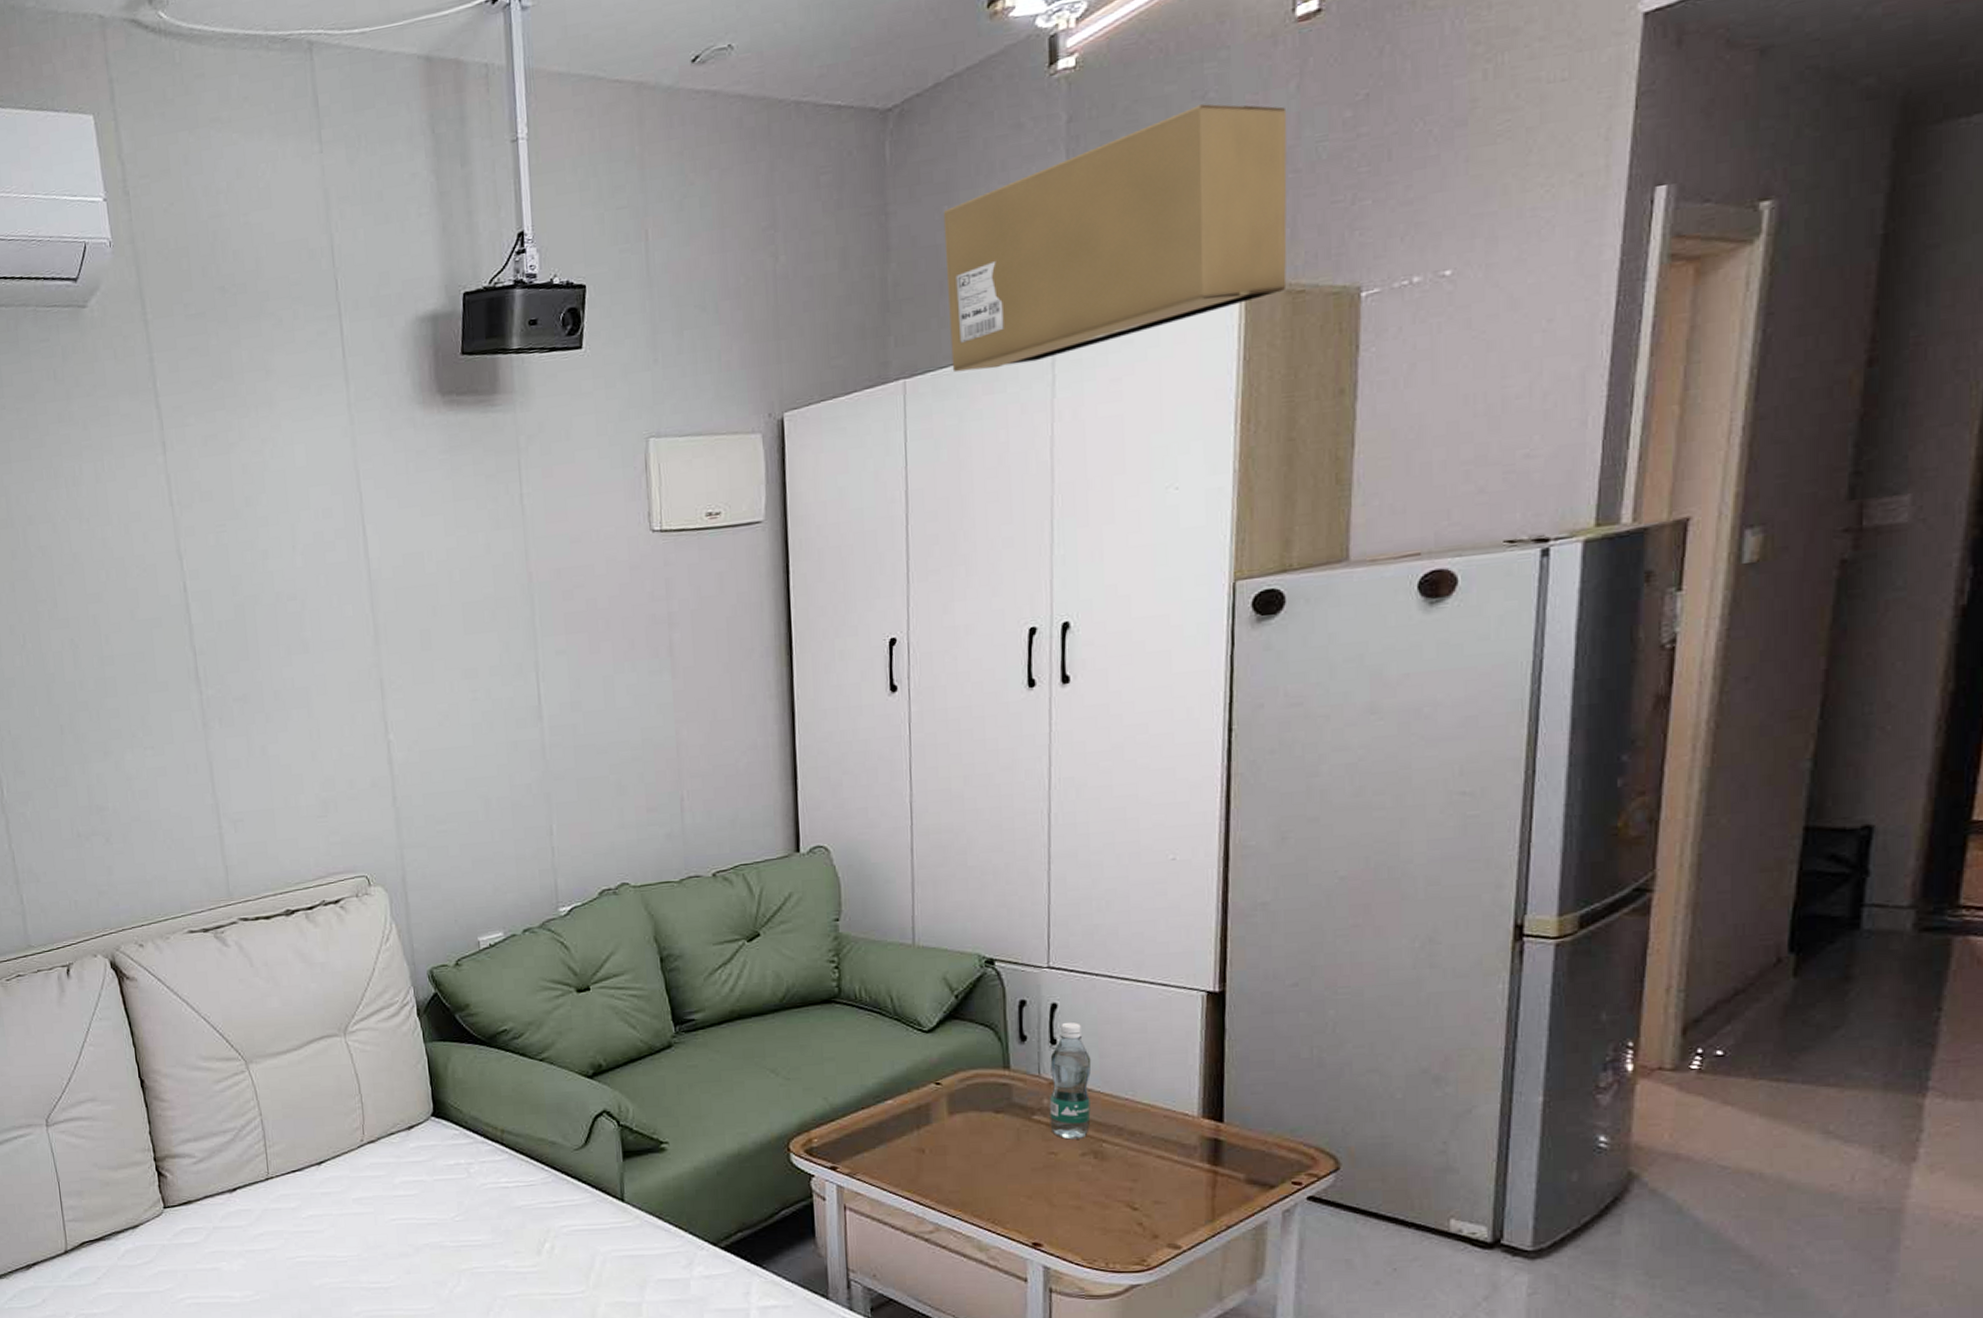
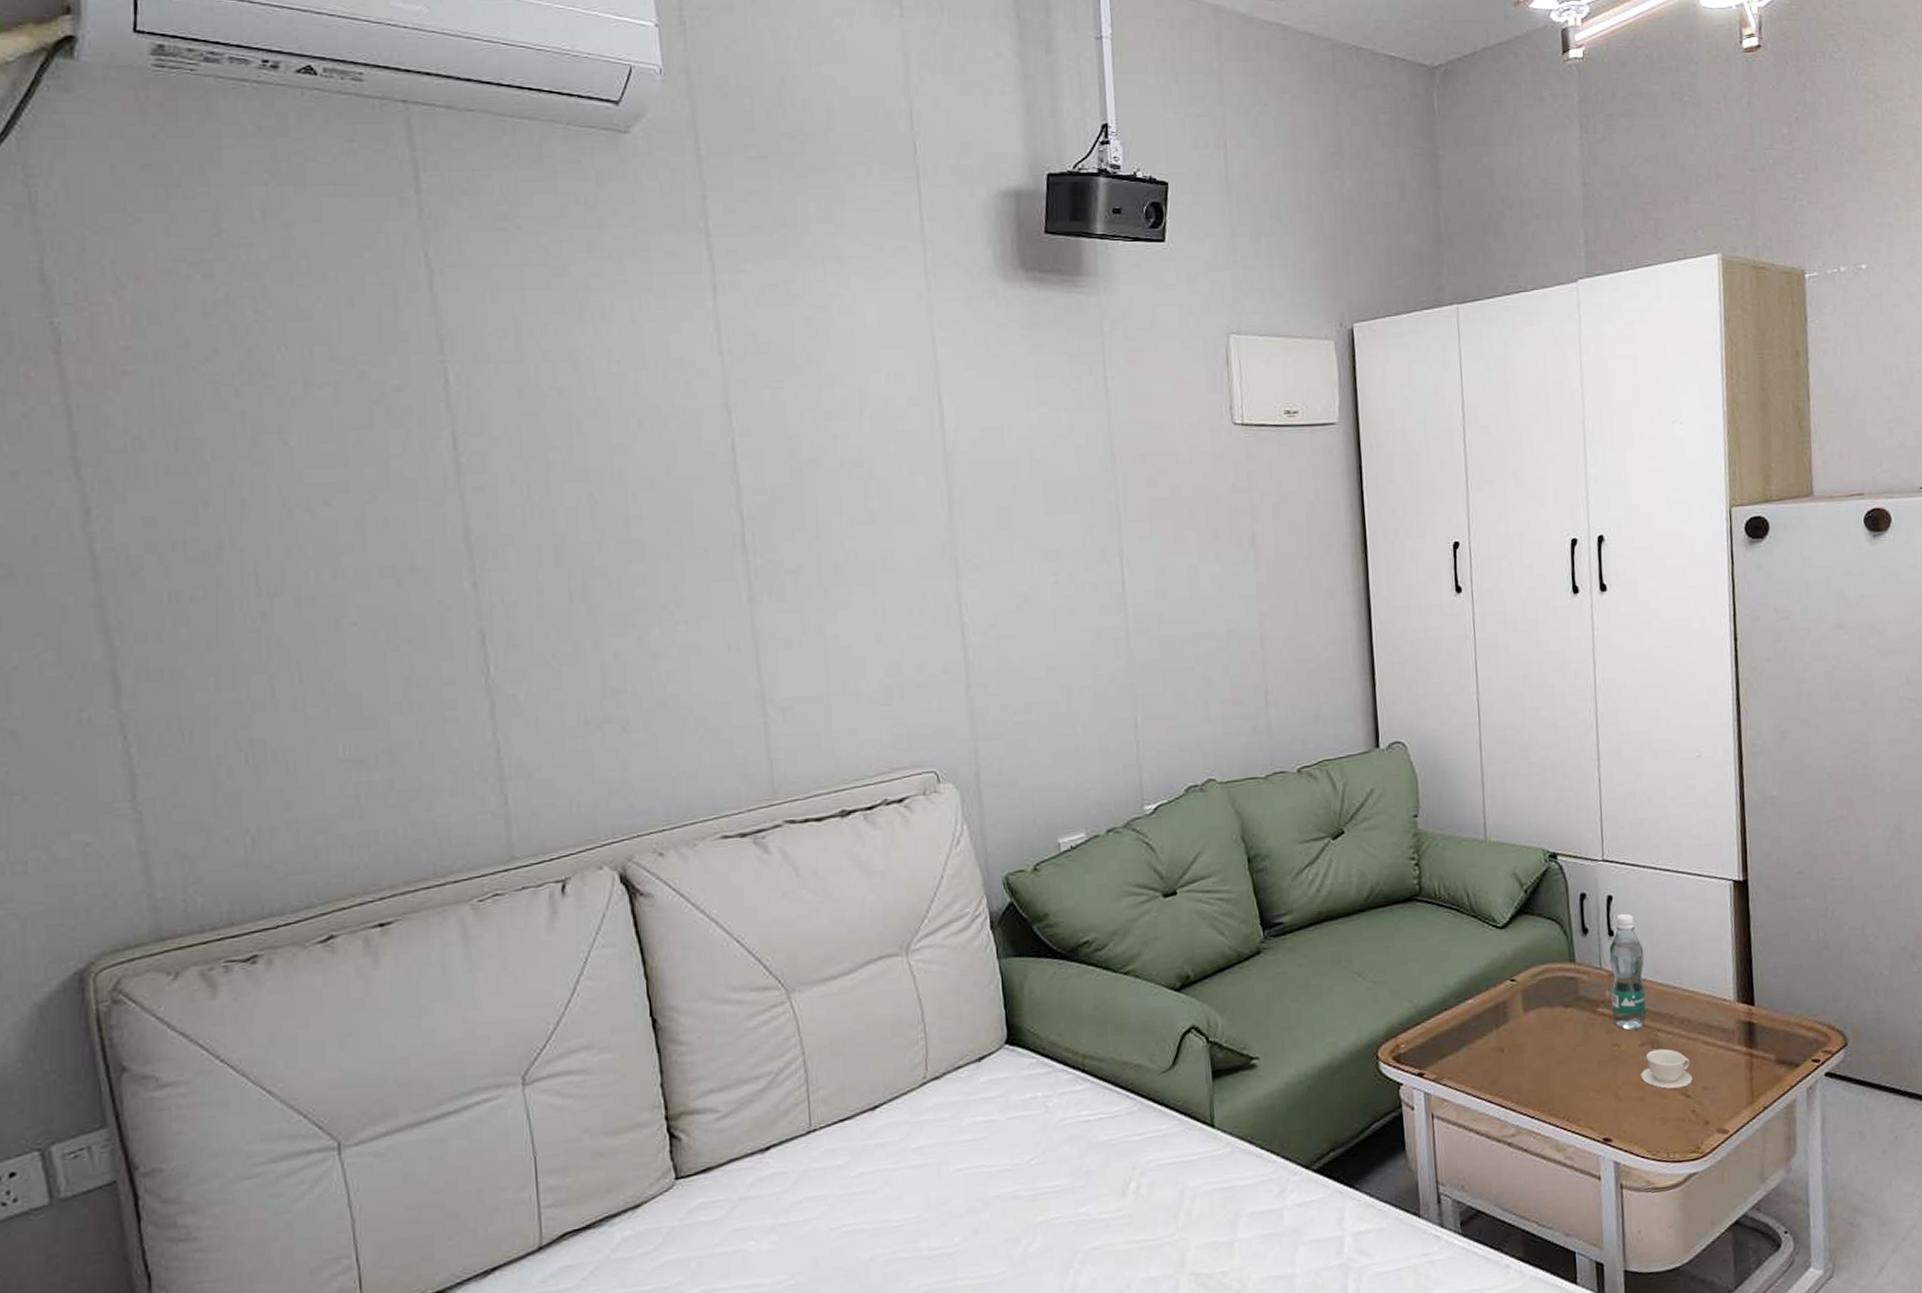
box: present [943,104,1287,373] -> none [1483,105,1752,304]
teacup: none [1080,1160,1142,1200] -> present [1641,1049,1693,1088]

